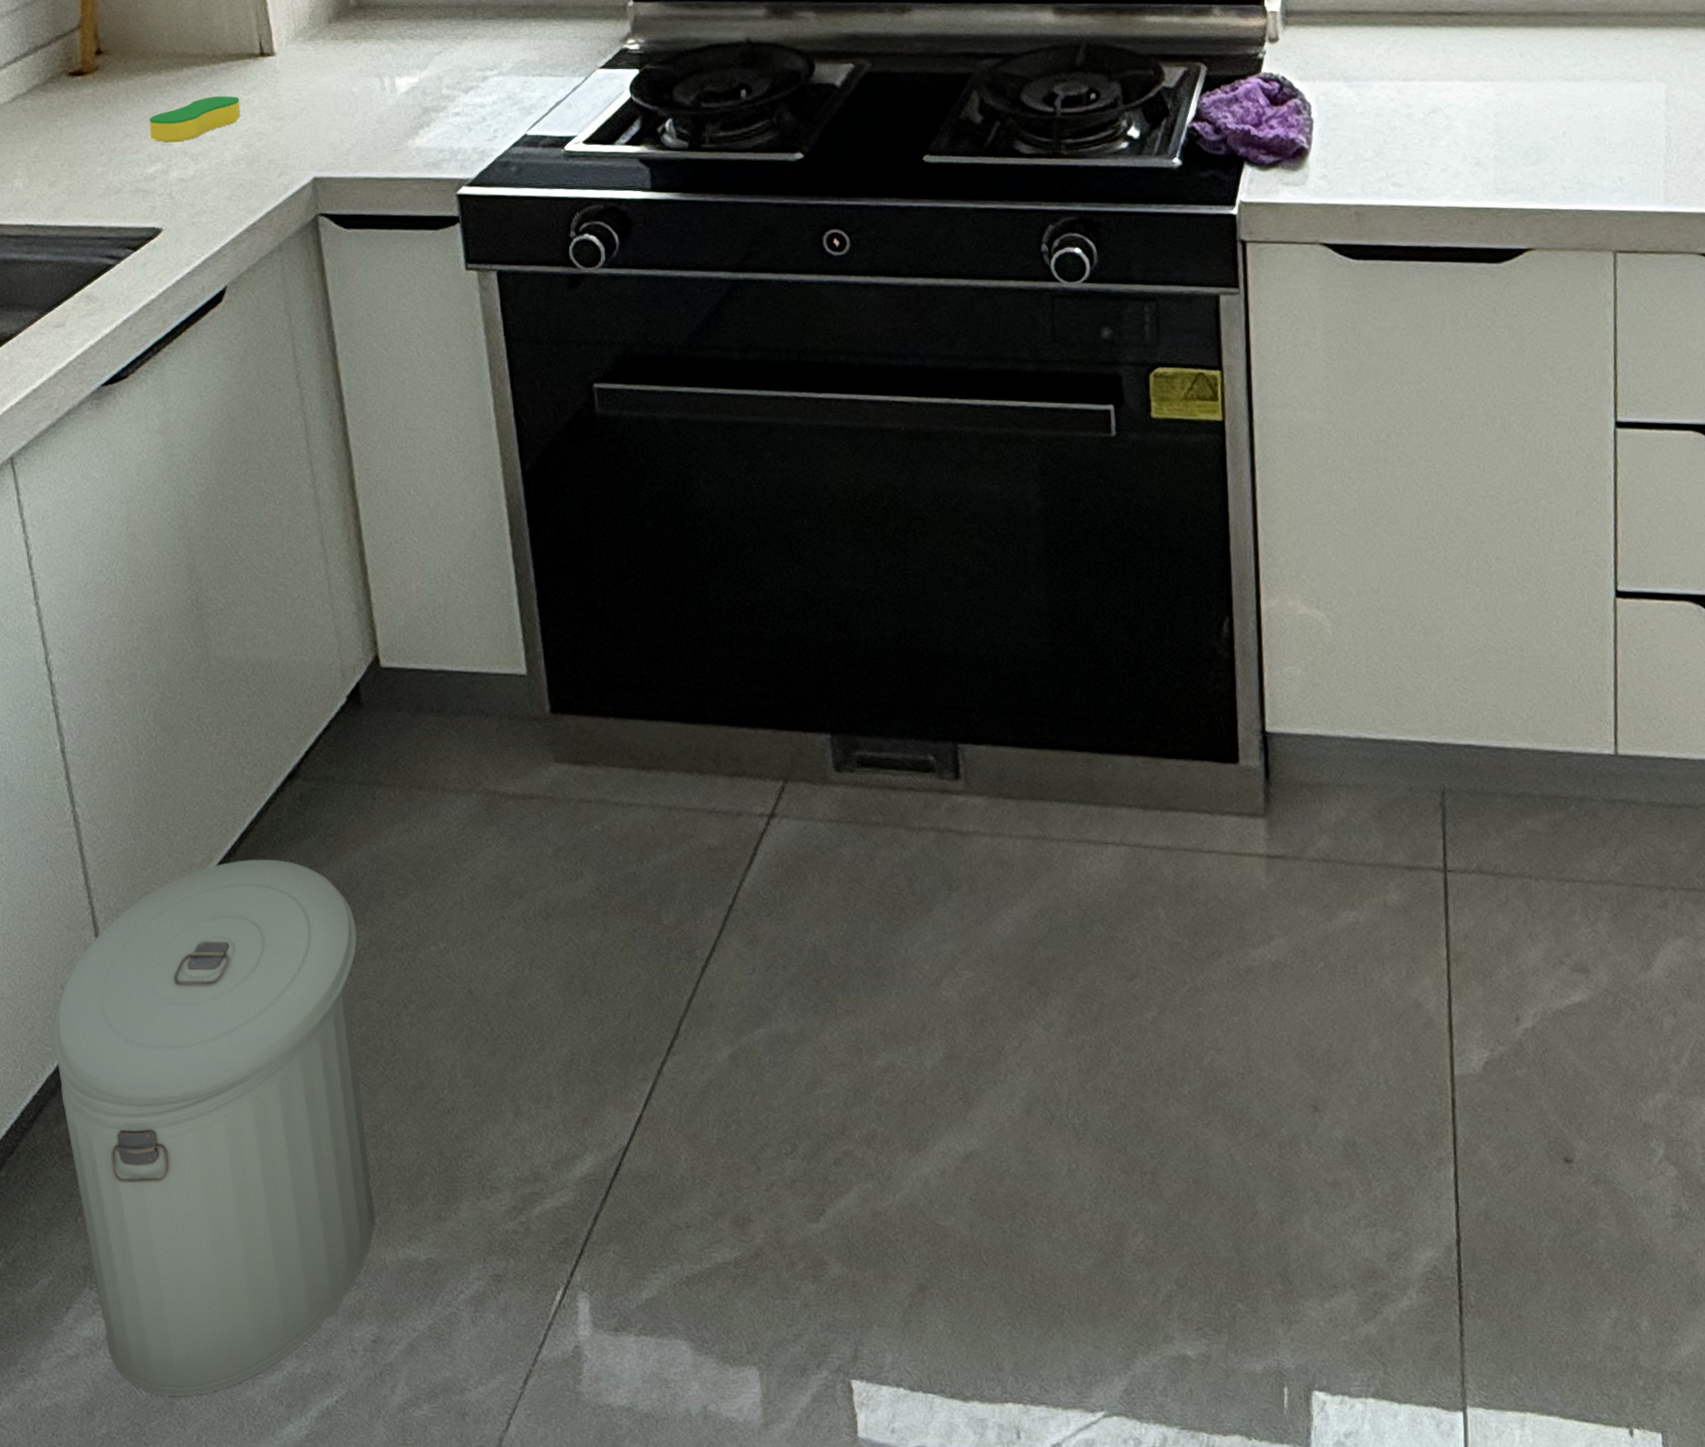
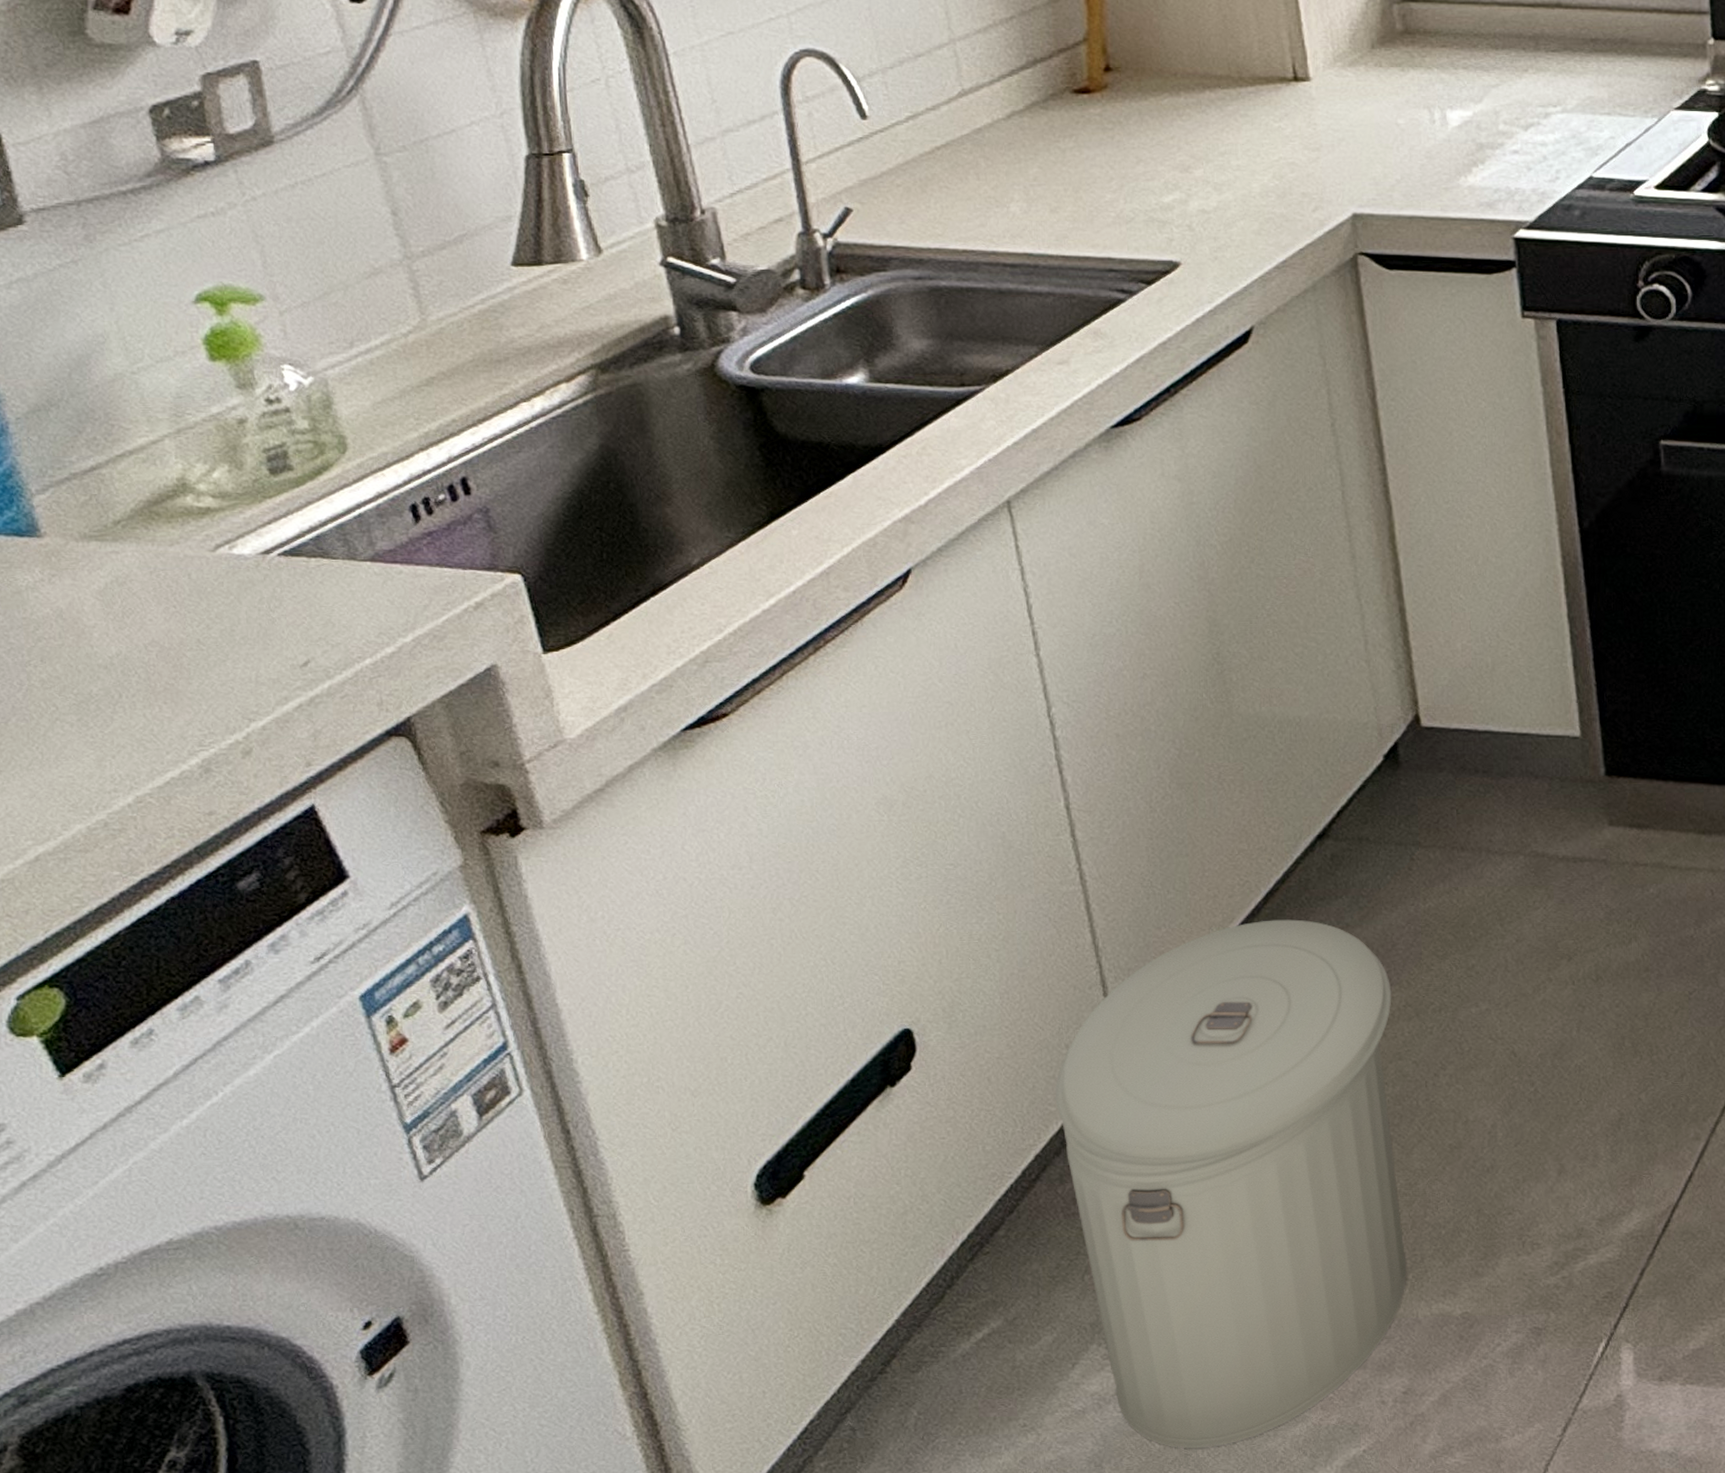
sponge: present [149,96,241,143] -> none [1166,122,1271,170]

